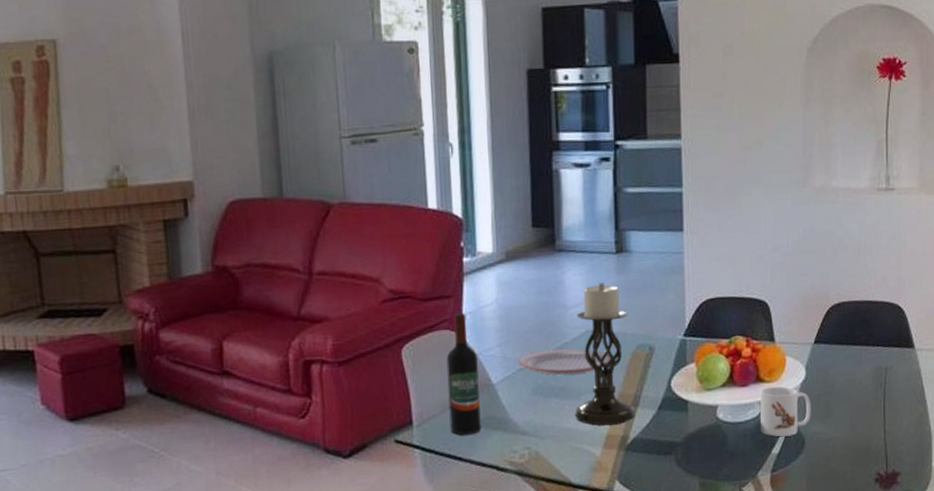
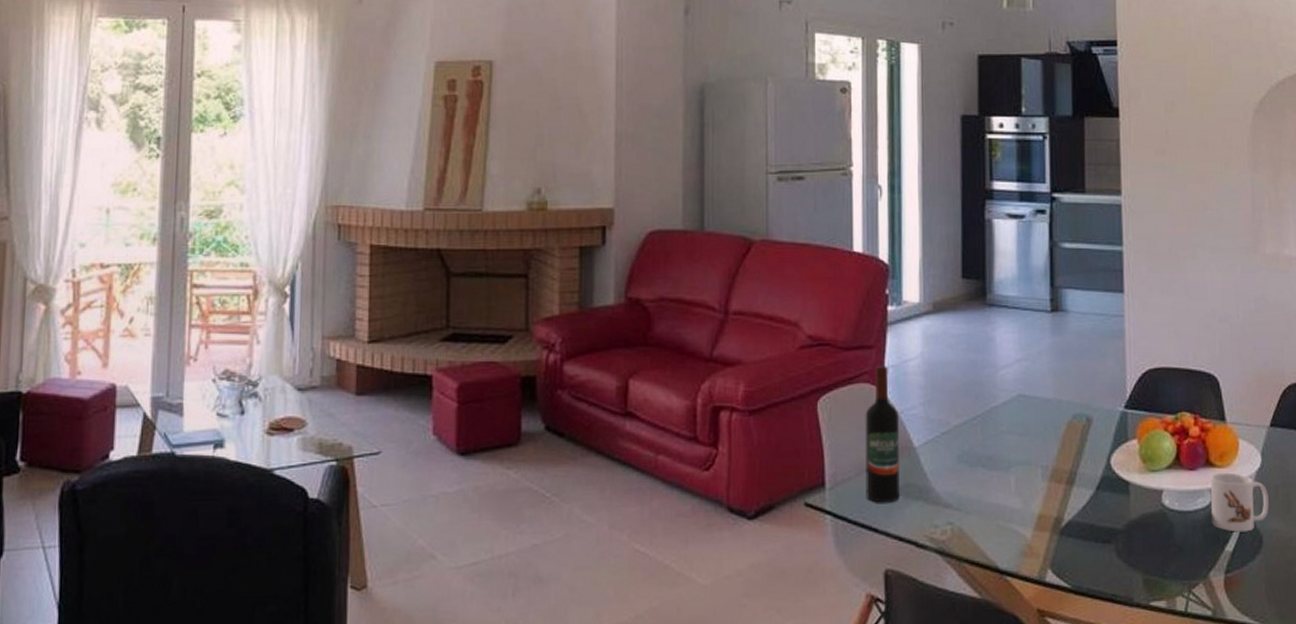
plate: present [518,348,611,376] -> none [943,412,1044,443]
candle holder: present [575,282,635,426] -> none [1003,342,1071,504]

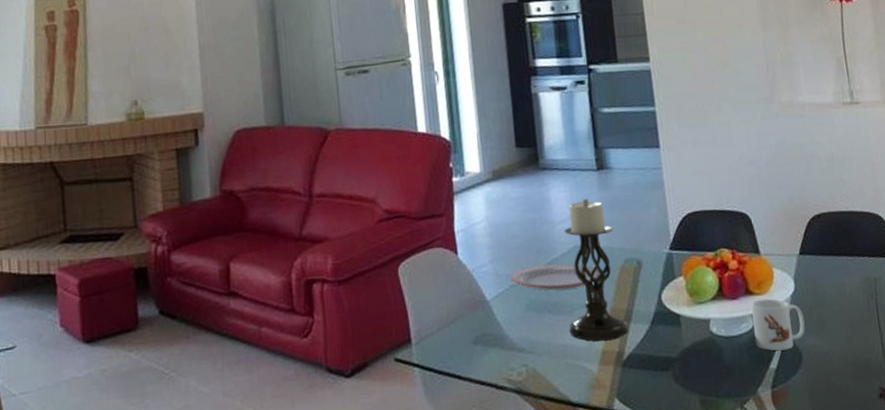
wine bottle: present [865,366,901,503] -> none [441,231,479,353]
plate: none [943,412,1044,443] -> present [510,263,600,291]
candle holder: none [1003,342,1071,504] -> present [564,198,629,342]

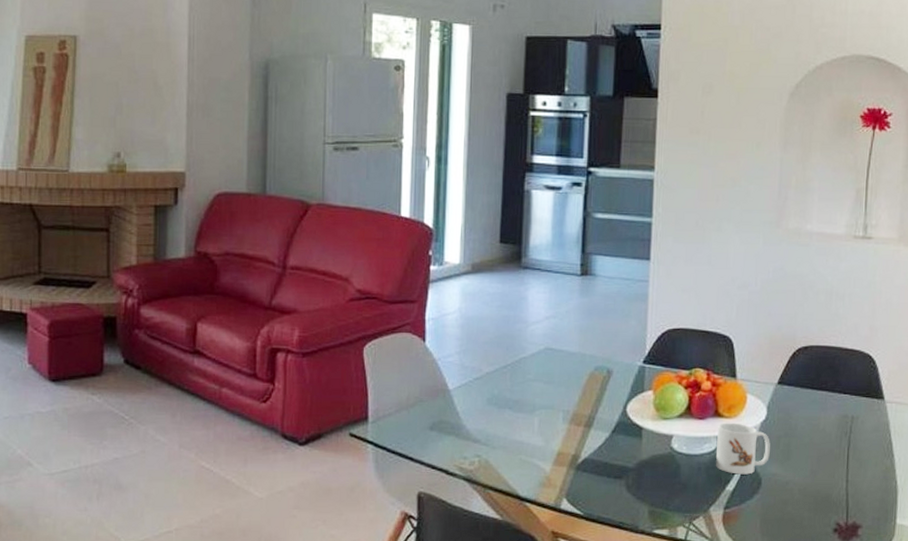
plate: present [510,263,600,291] -> none [475,362,568,389]
candle holder: present [564,198,629,342] -> none [527,302,589,443]

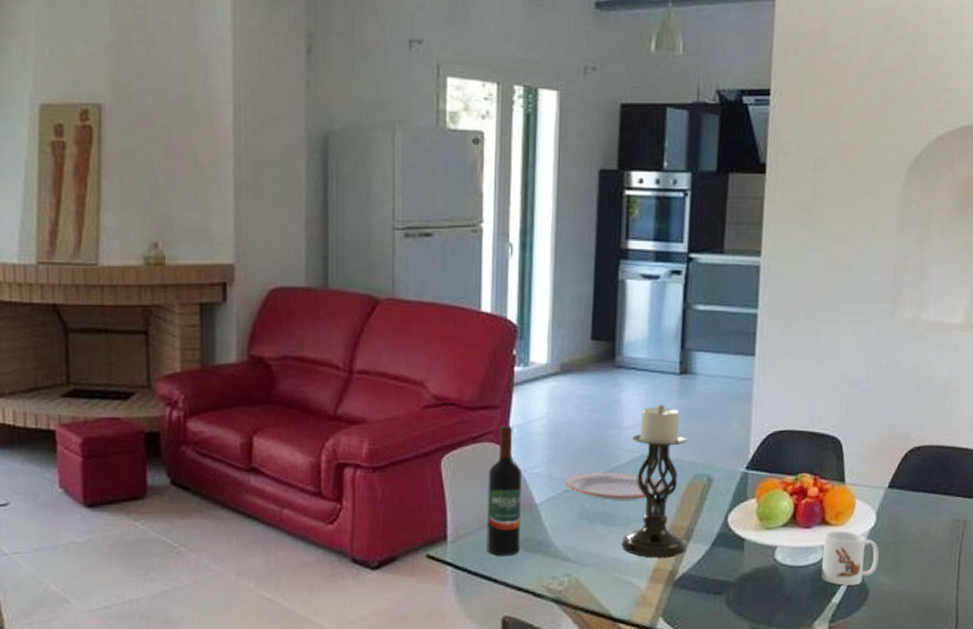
wine bottle: none [404,318,436,436] -> present [487,426,522,556]
plate: none [475,362,568,389] -> present [565,472,665,500]
candle holder: none [527,302,589,443] -> present [621,404,688,558]

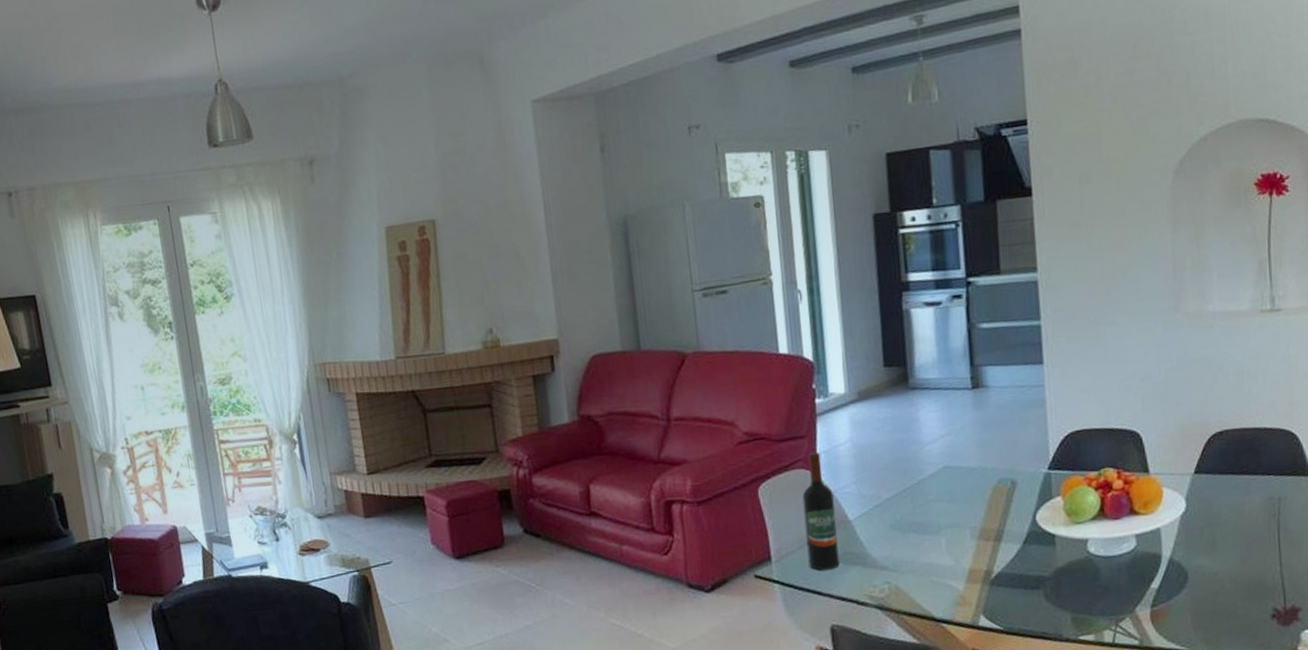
plate: present [565,472,665,500] -> none [874,484,971,511]
candle holder: present [621,404,688,558] -> none [933,417,999,561]
mug: present [820,530,879,586] -> none [1135,518,1194,571]

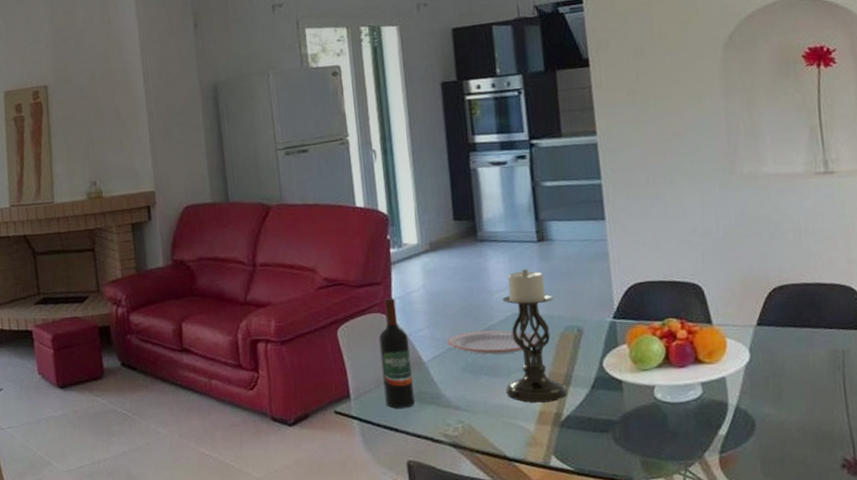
plate: none [874,484,971,511] -> present [447,330,539,355]
candle holder: none [933,417,999,561] -> present [502,268,568,403]

